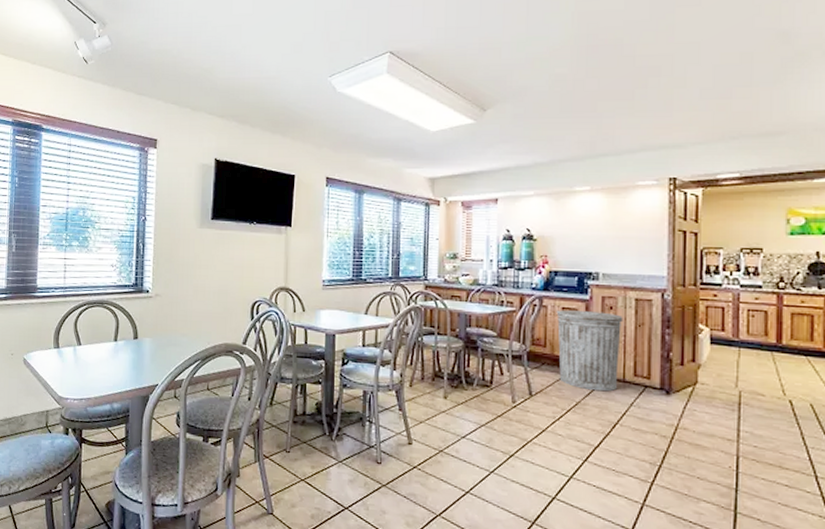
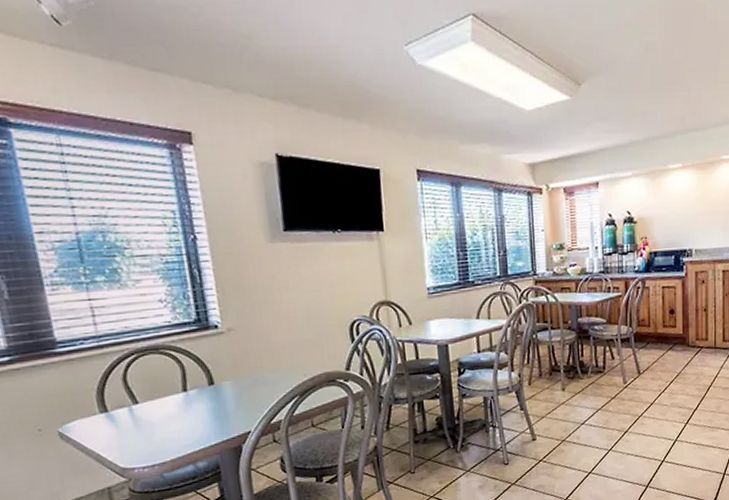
trash can: present [556,310,623,392] -> none [657,286,713,360]

